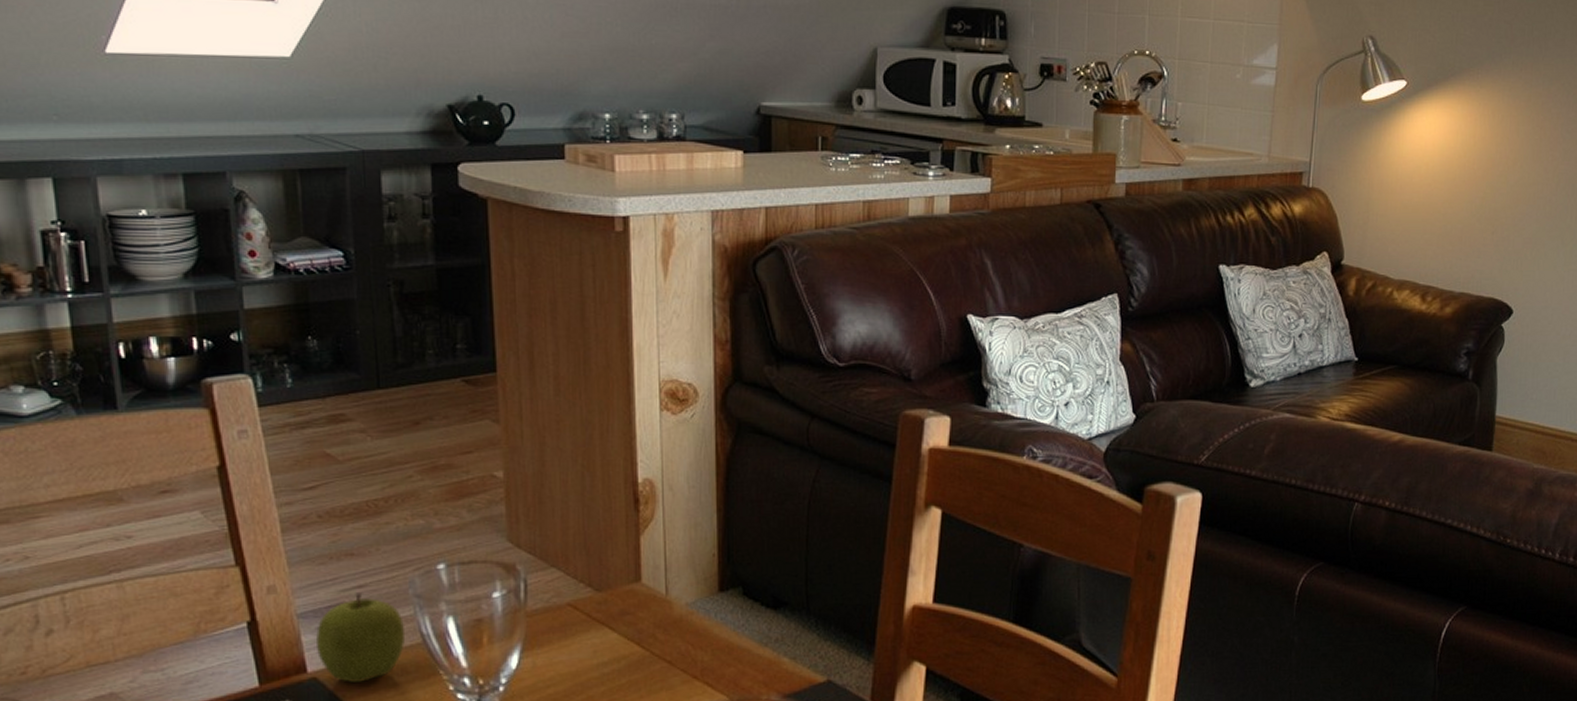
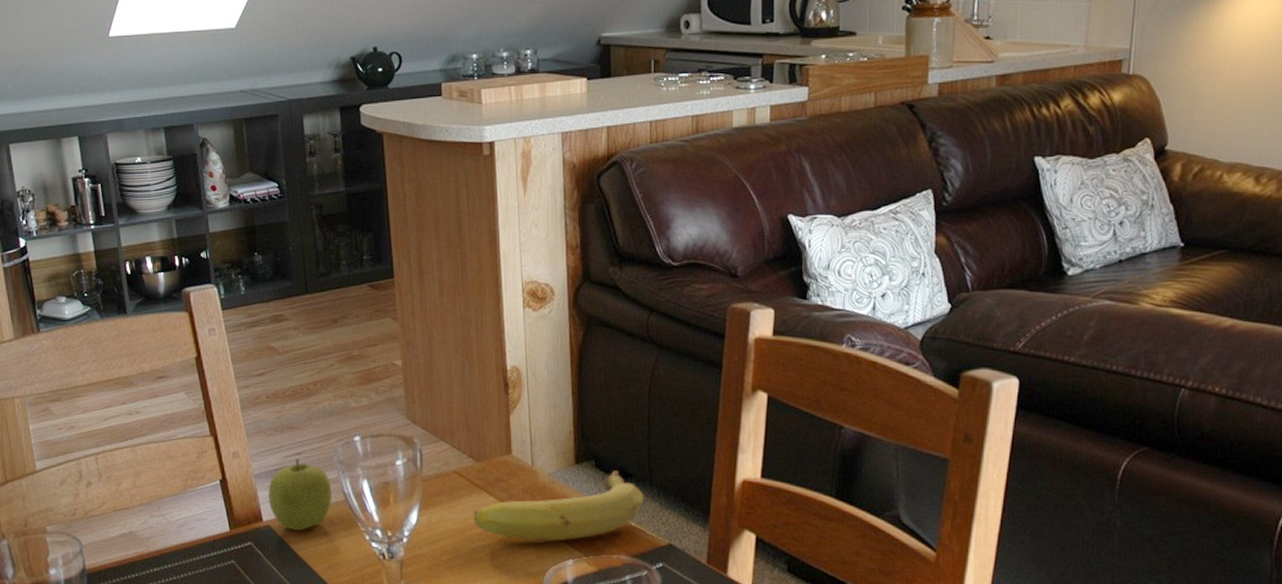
fruit: none [592,598,799,683] -> present [474,470,644,540]

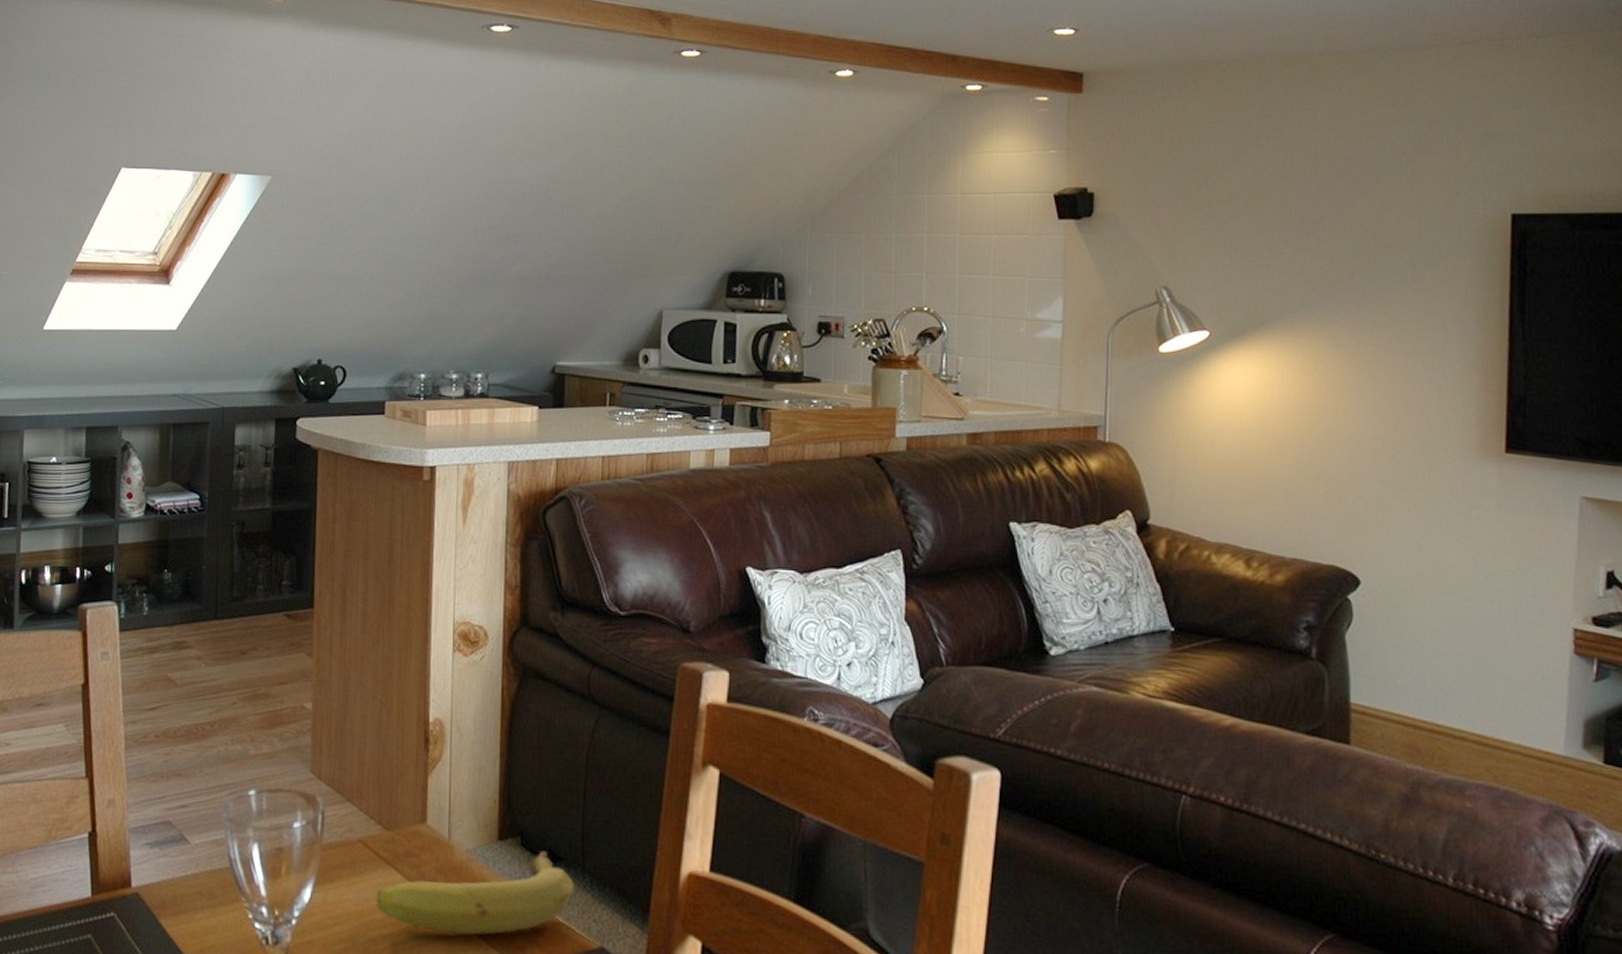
fruit: present [267,459,333,530] -> none [141,812,217,902]

